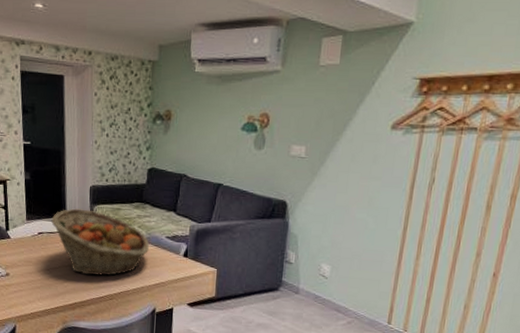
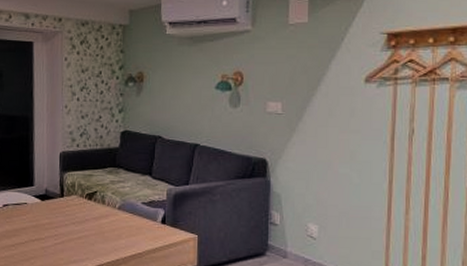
fruit basket: present [51,208,150,276] -> none [18,177,125,250]

